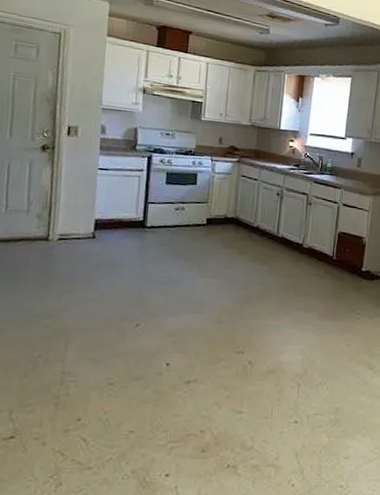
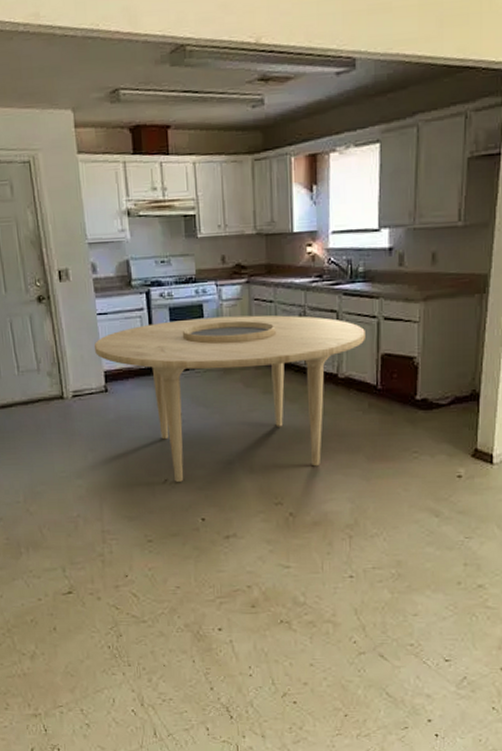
dining table: none [89,183,328,327] -> present [95,315,365,482]

